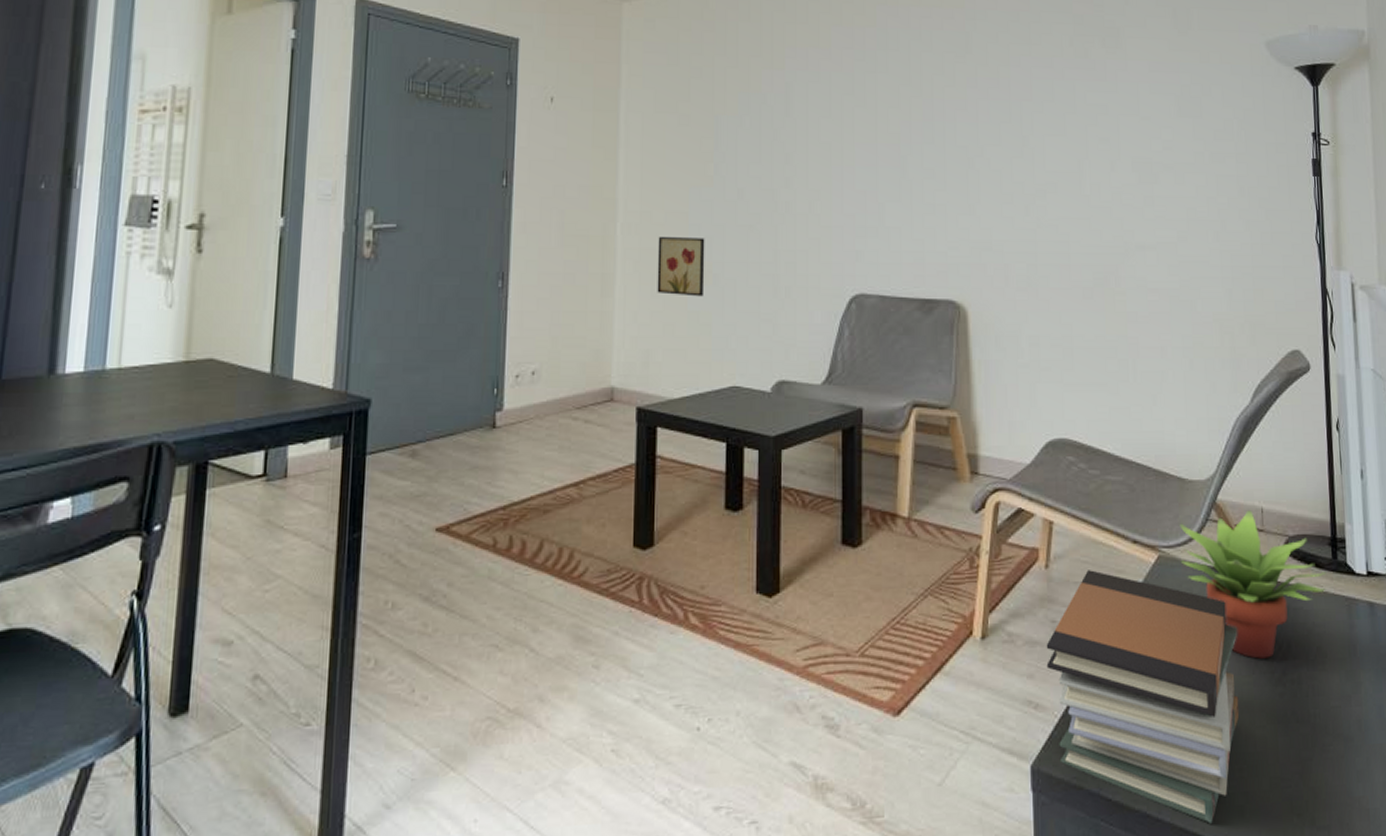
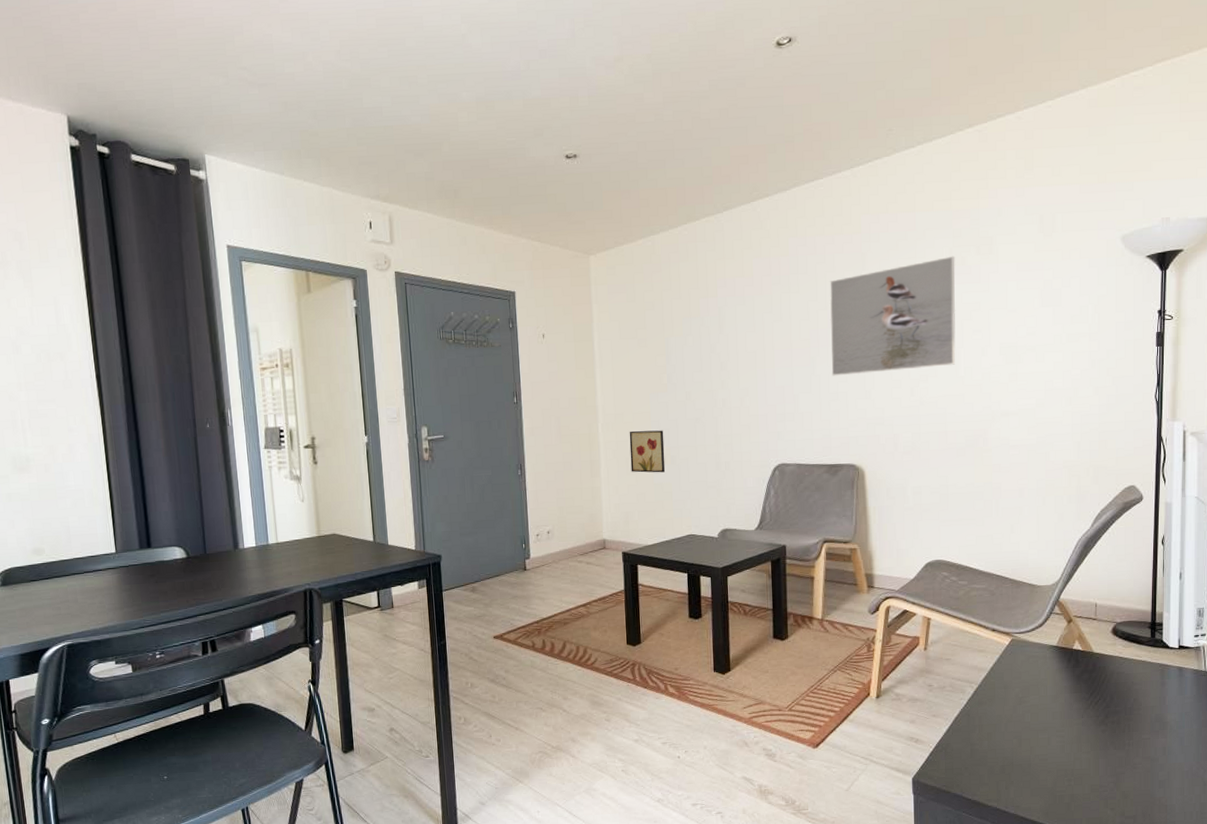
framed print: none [925,46,1079,183] -> present [830,256,956,376]
book stack: present [1046,570,1240,824] -> none [924,650,1072,814]
succulent plant: present [1179,510,1326,659] -> none [1028,605,1145,708]

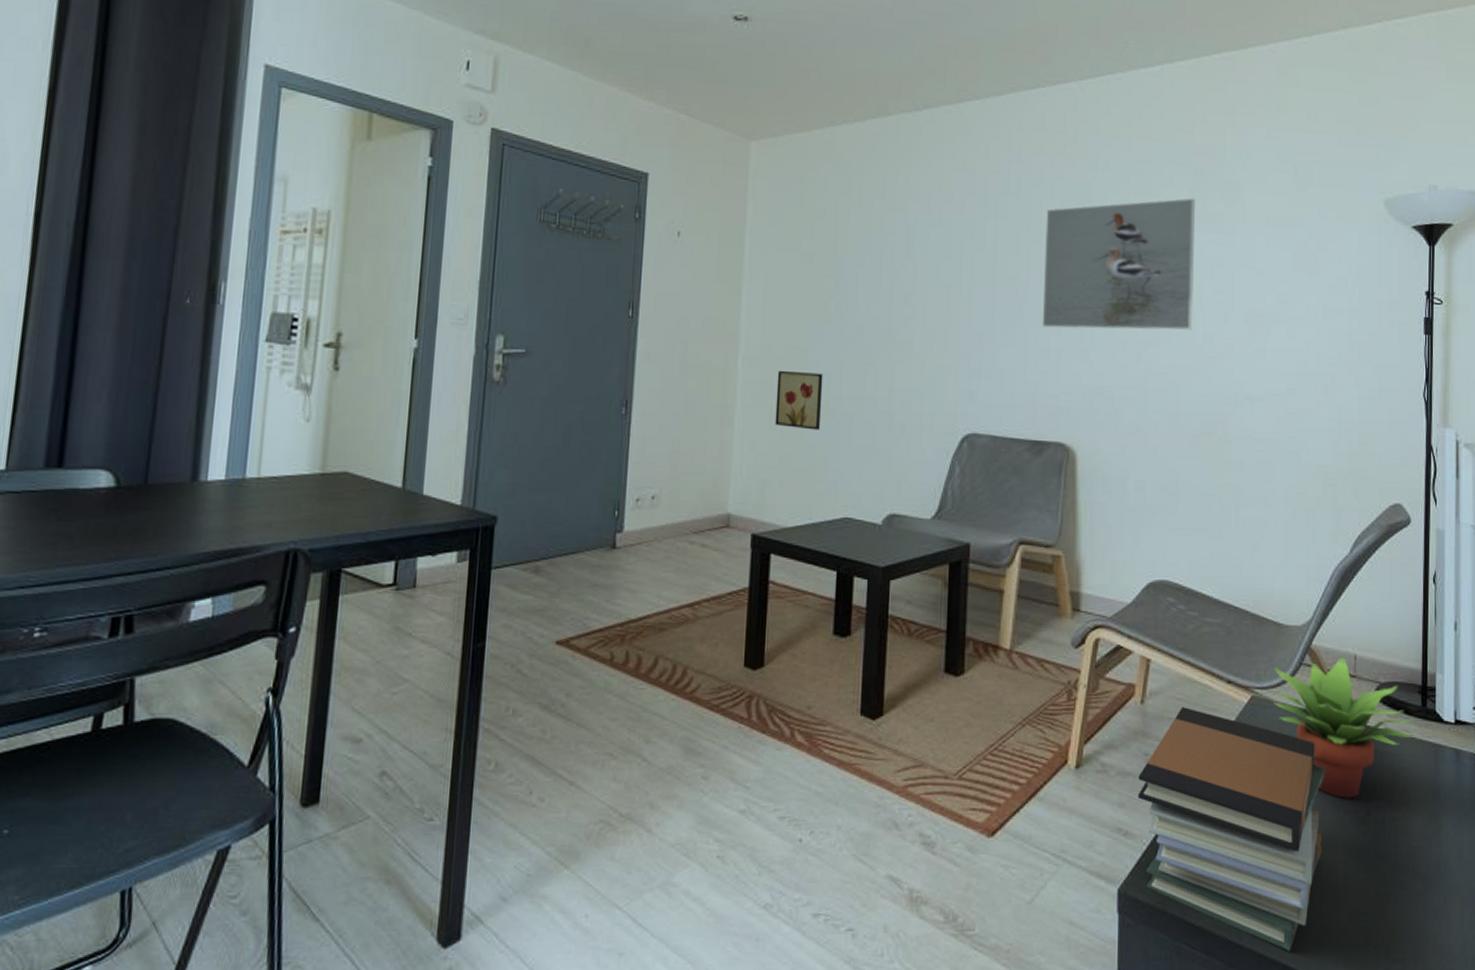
book stack: none [924,650,1072,814] -> present [1137,707,1326,951]
succulent plant: none [1028,605,1145,708] -> present [1272,656,1415,798]

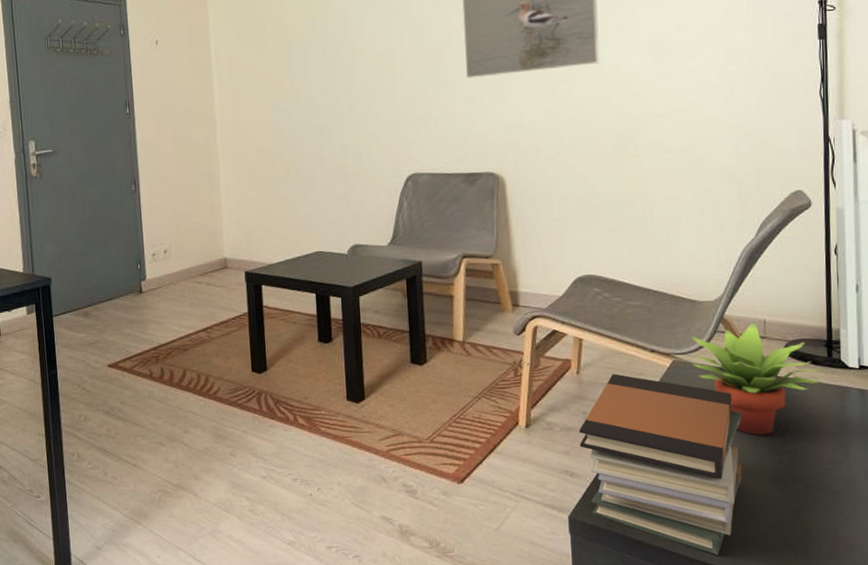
wall art: present [775,370,823,430] -> none [249,140,290,186]

